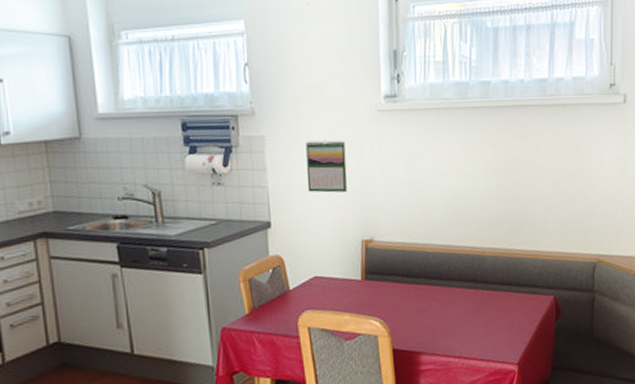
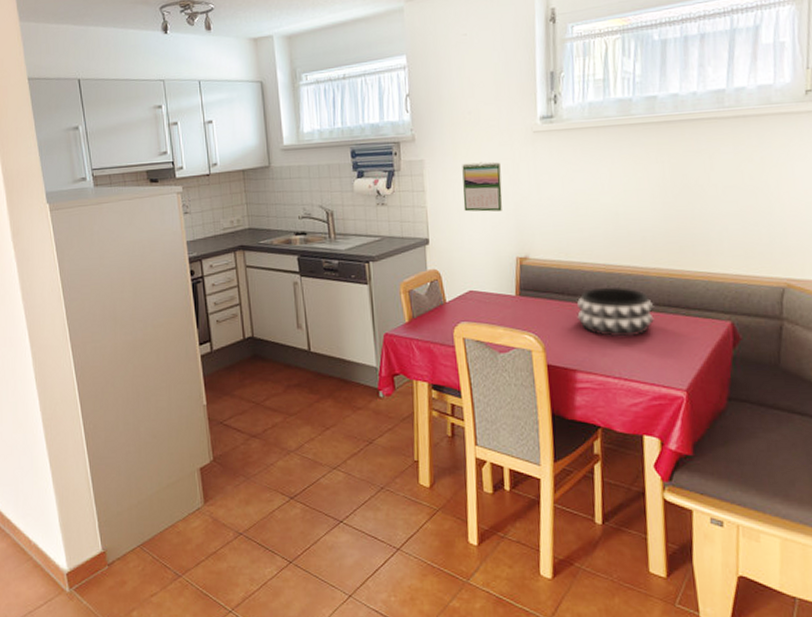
decorative bowl: none [420,267,490,318] -> present [577,286,655,338]

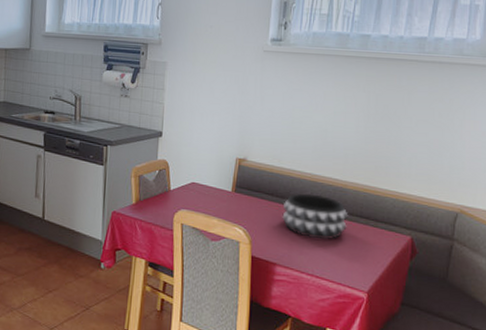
calendar: present [462,161,503,212] -> none [196,70,232,116]

